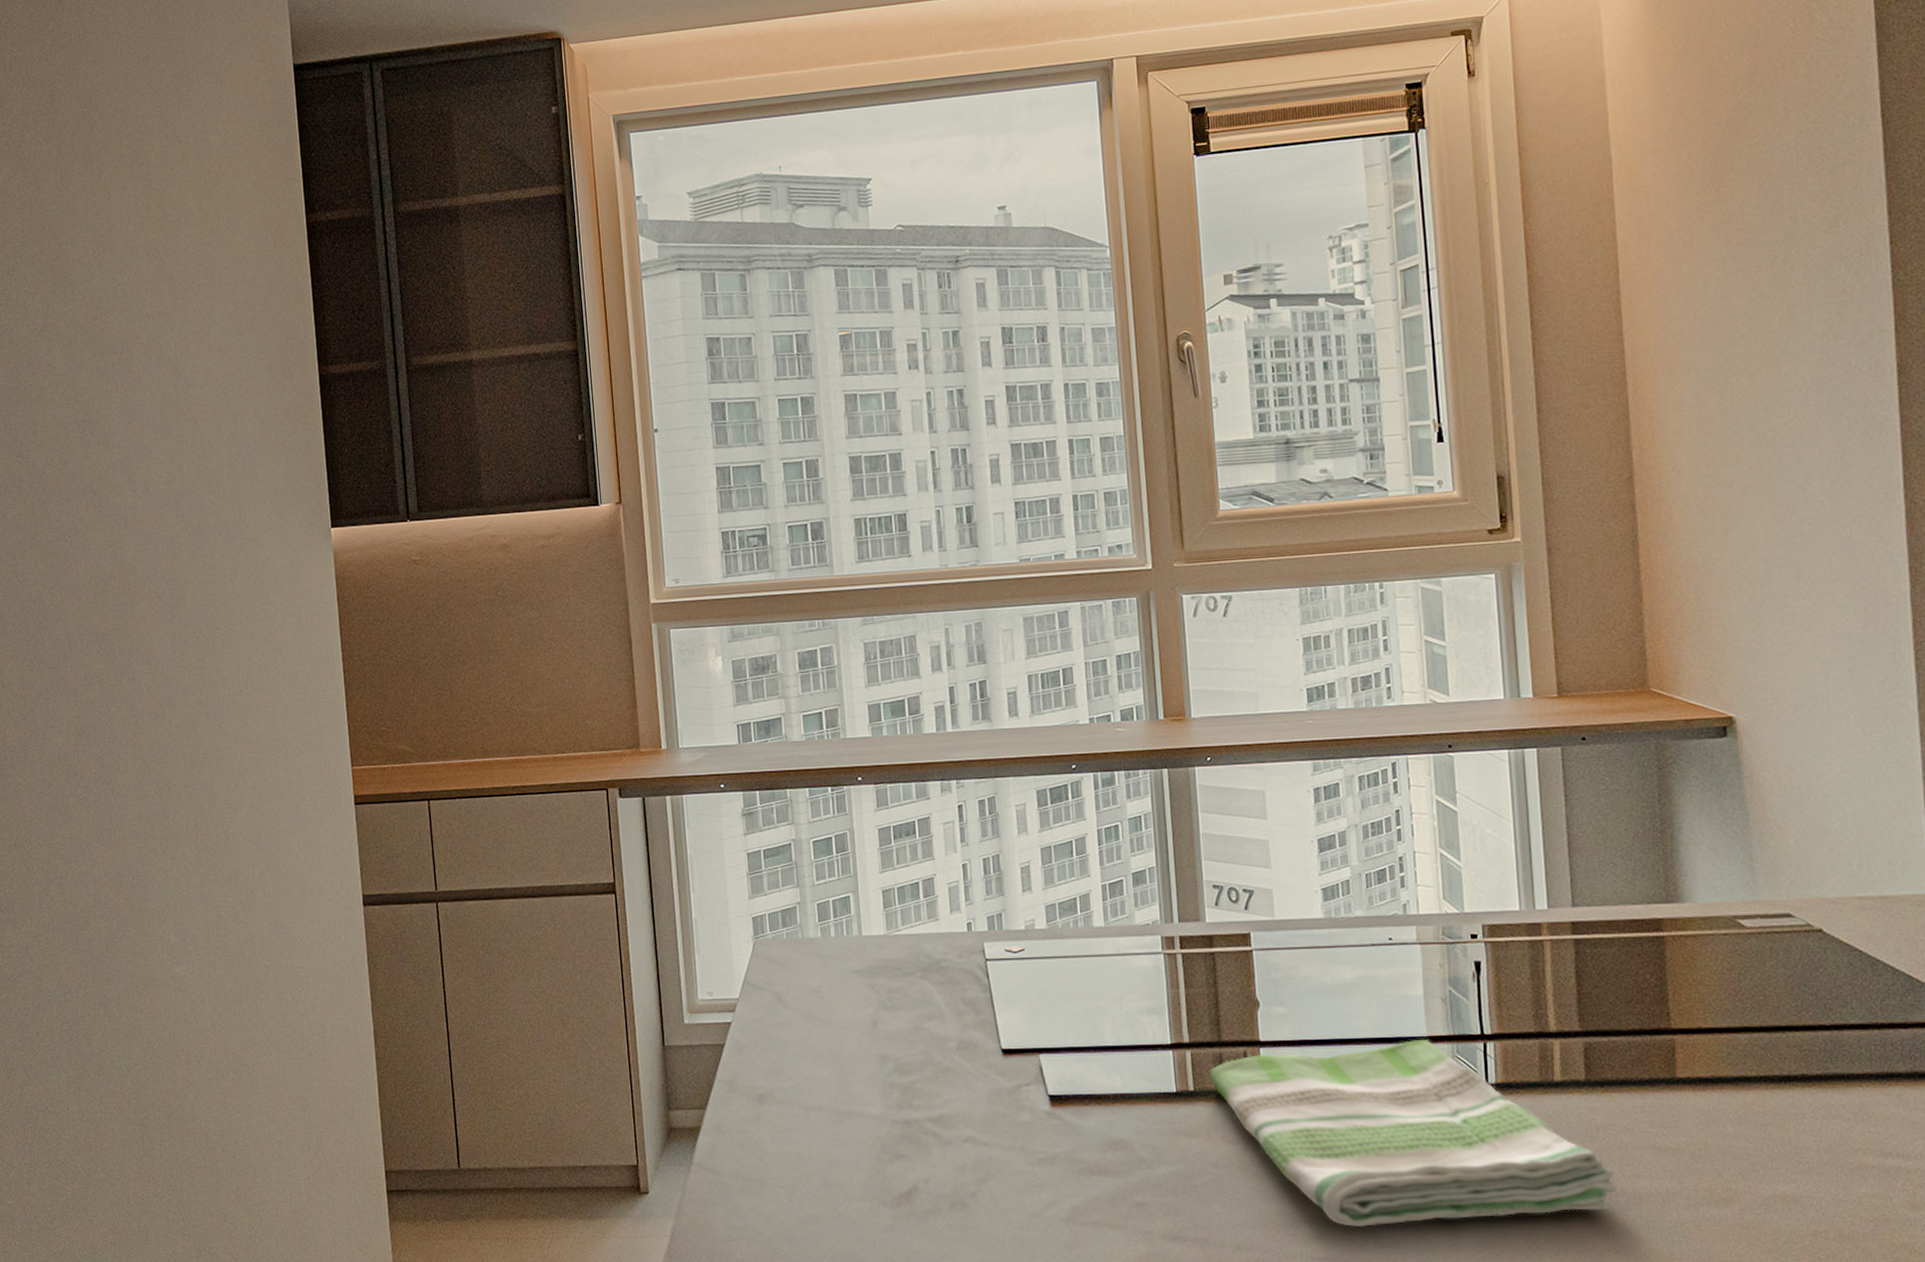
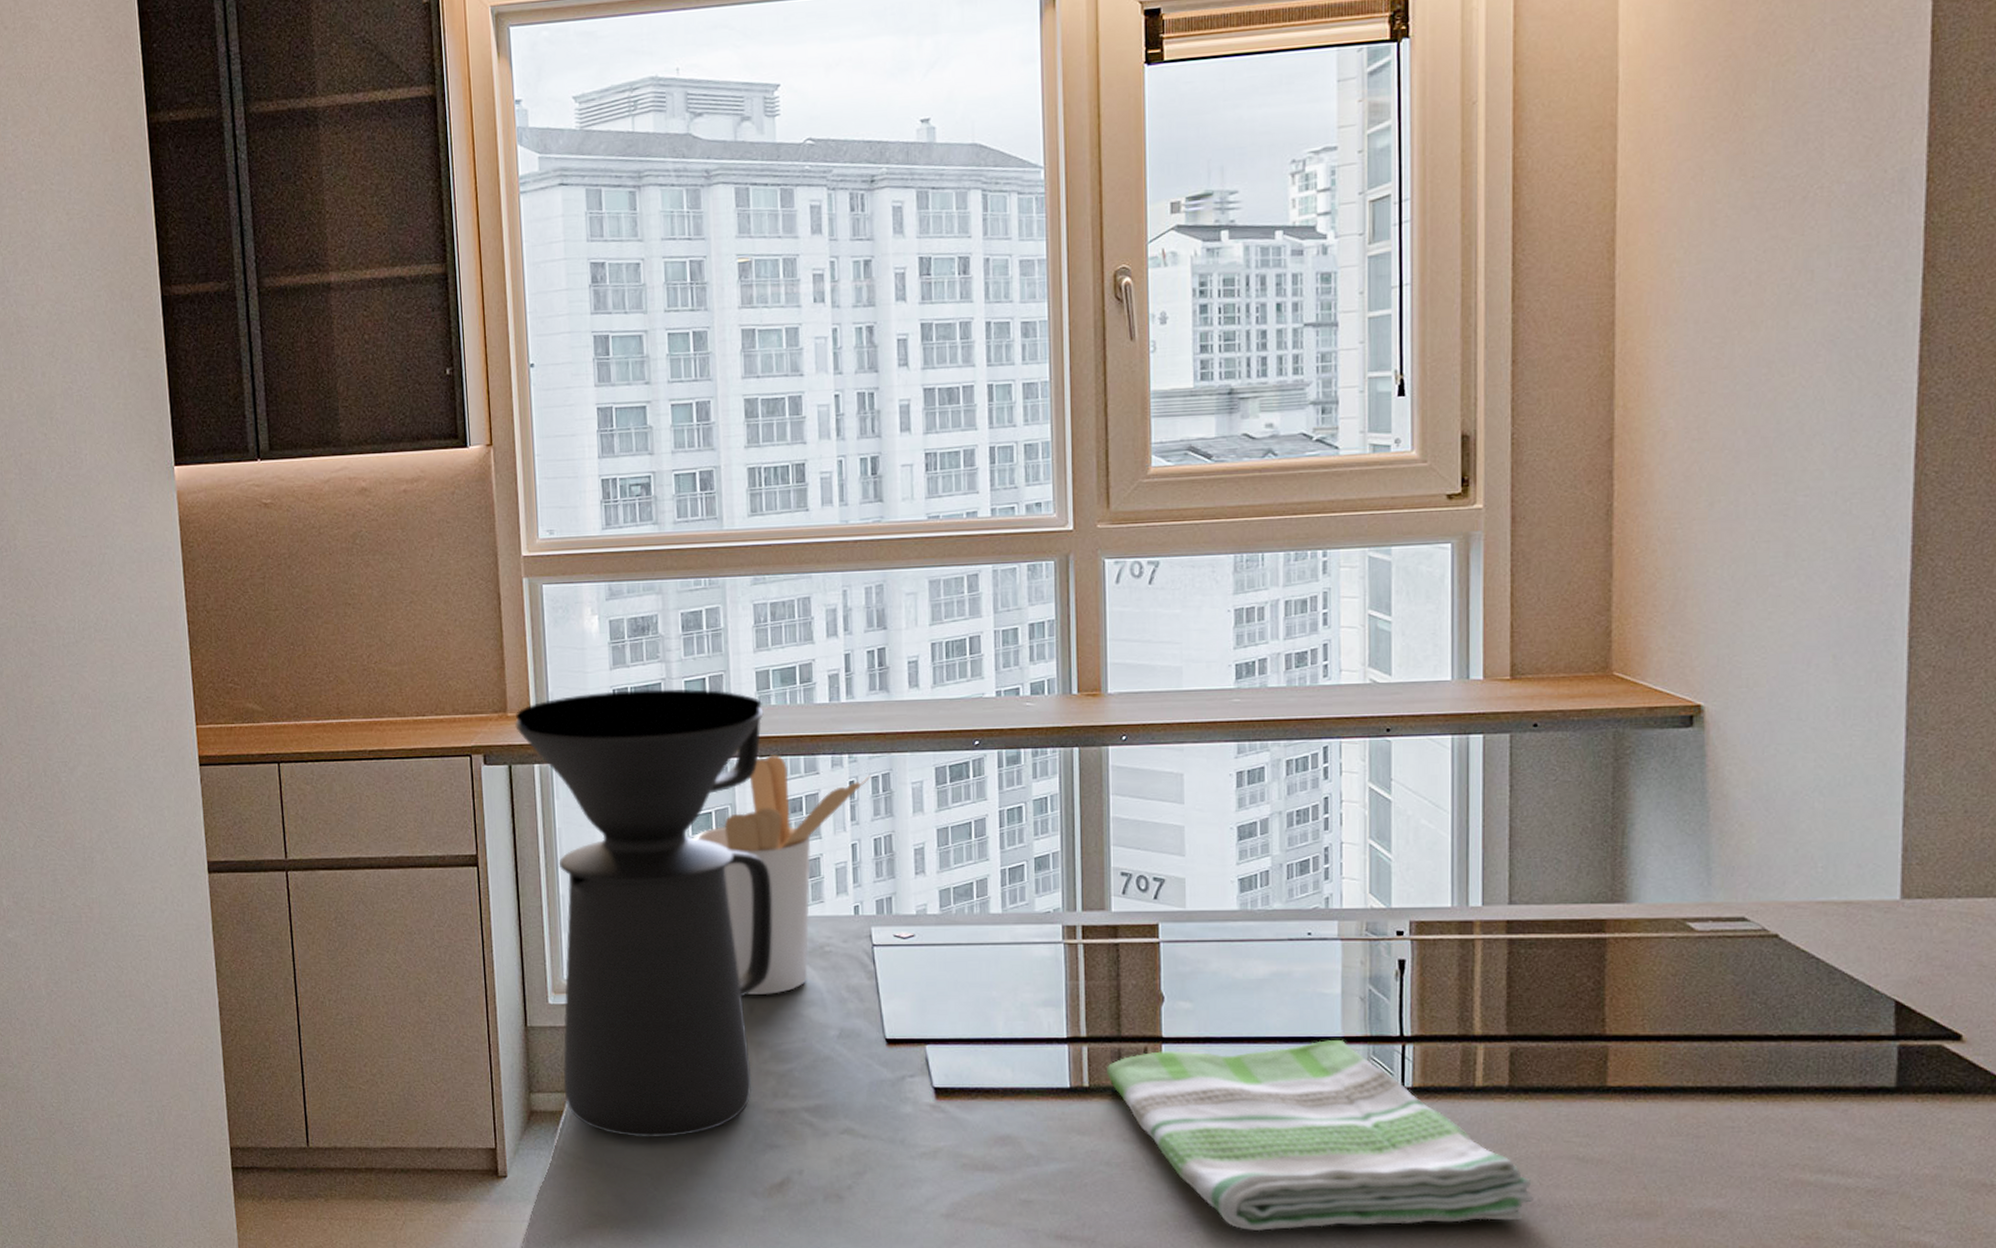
coffee maker: none [646,722,892,1152] -> present [514,688,773,1138]
utensil holder: none [815,782,978,1010] -> present [693,755,871,995]

